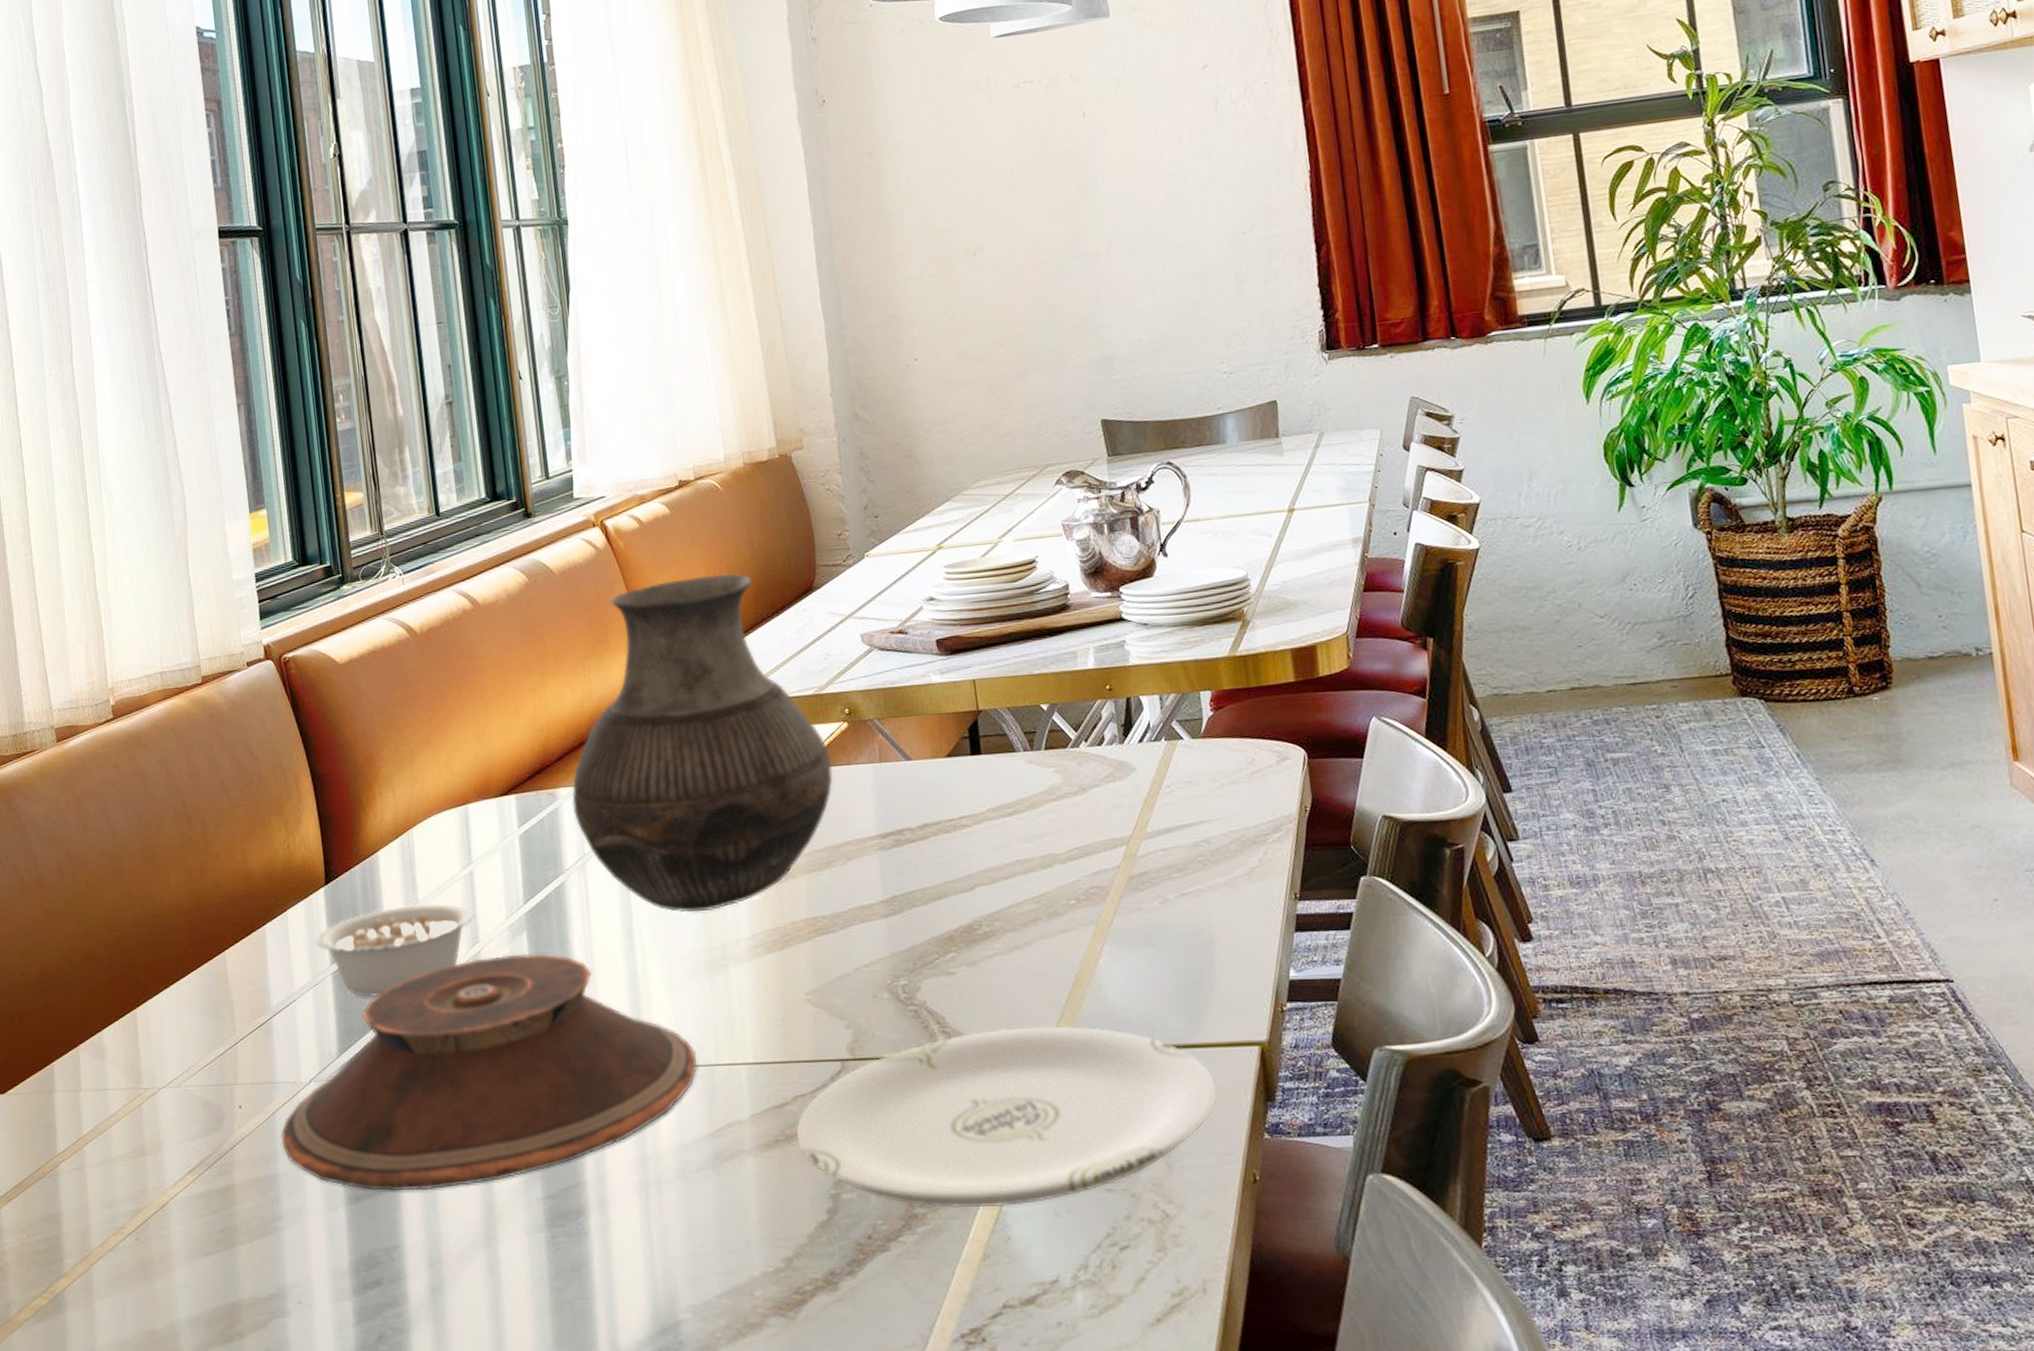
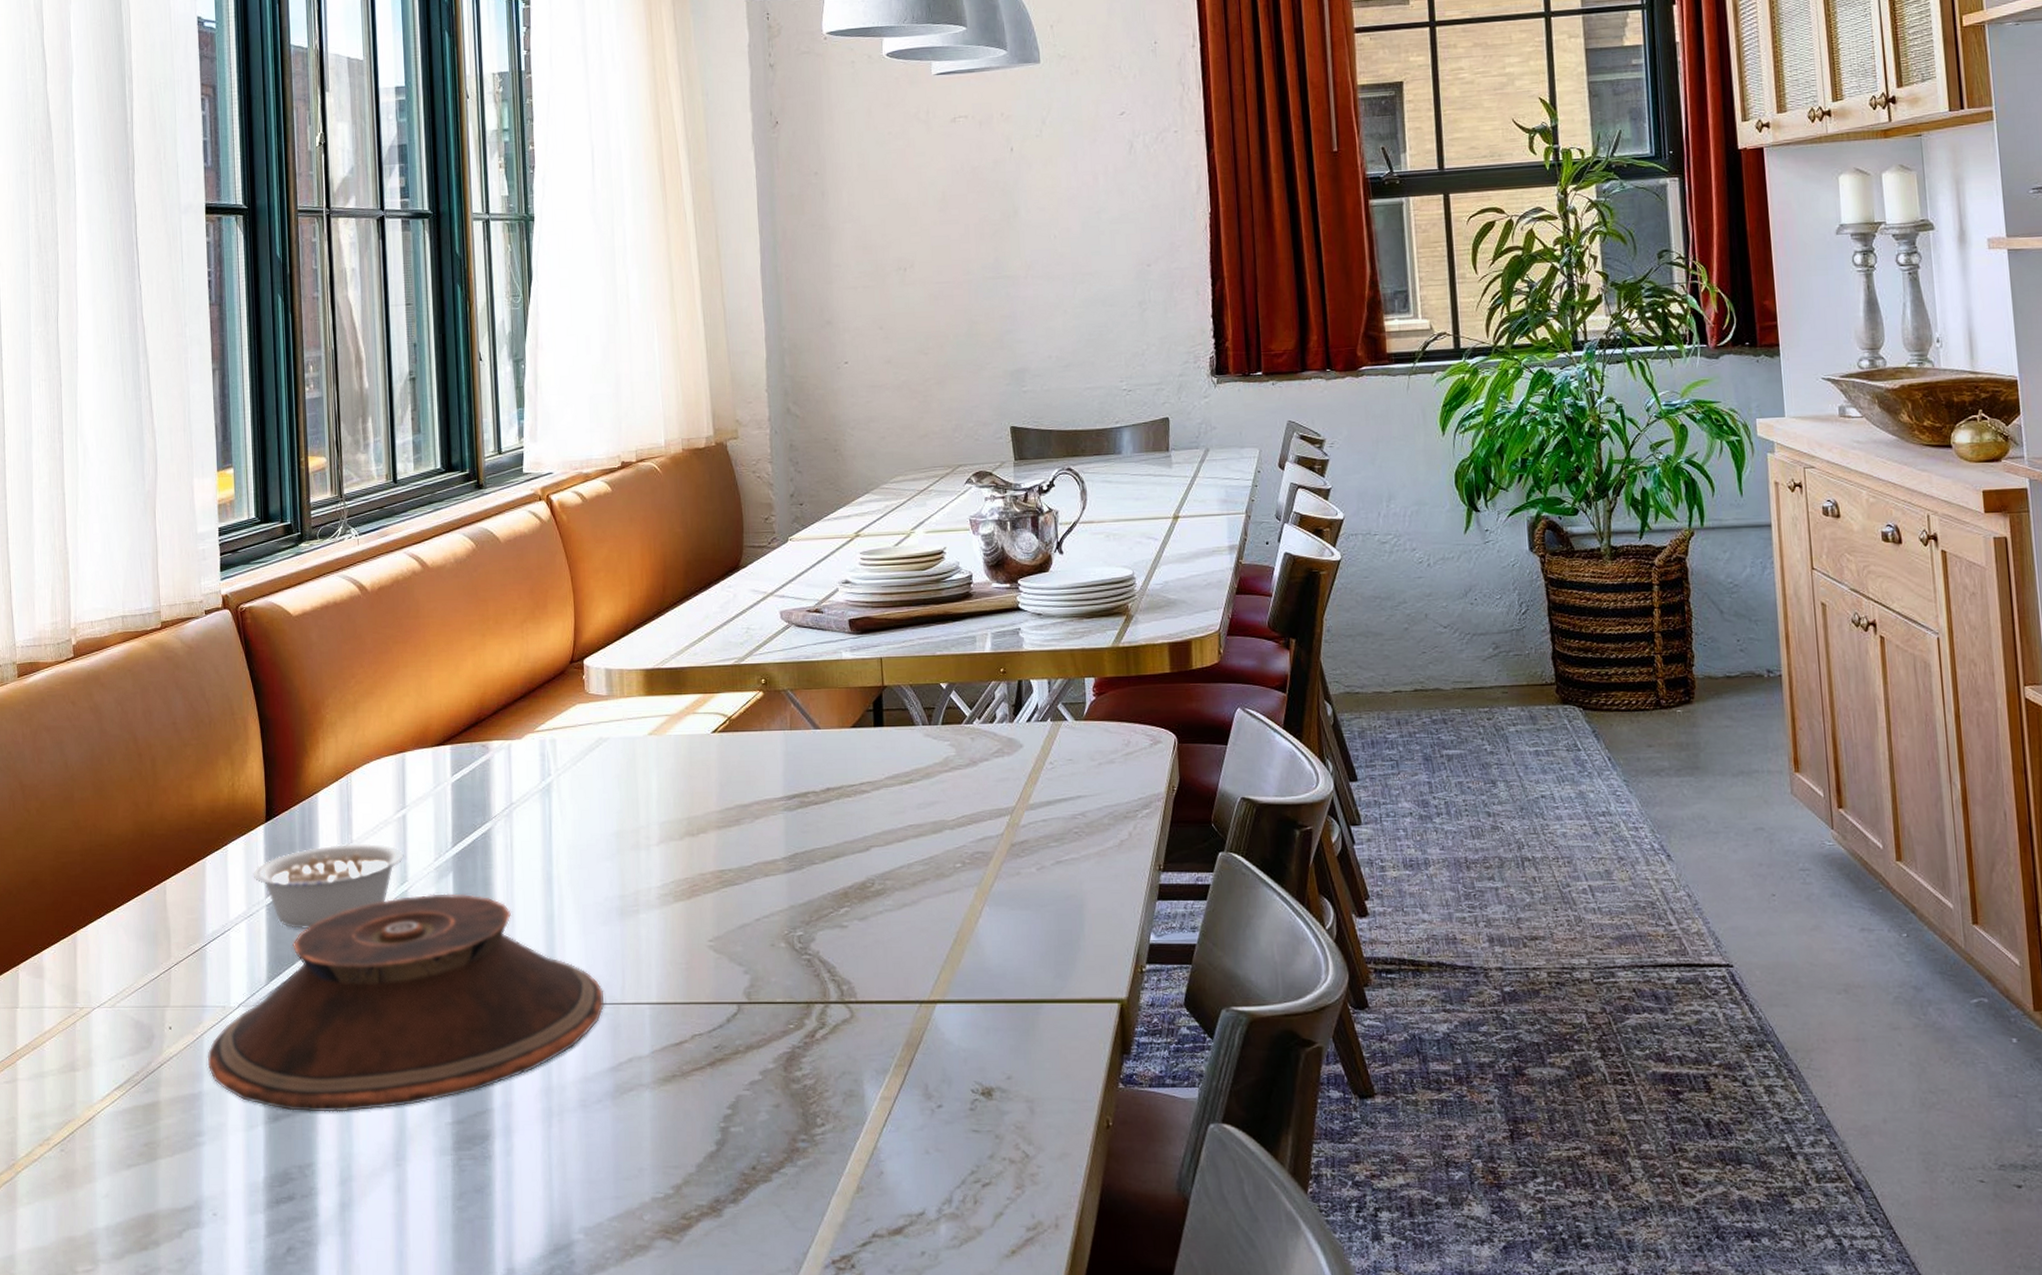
vase: present [571,574,833,913] -> none [503,550,747,861]
plate: present [795,1026,1218,1208] -> none [692,978,1079,1144]

